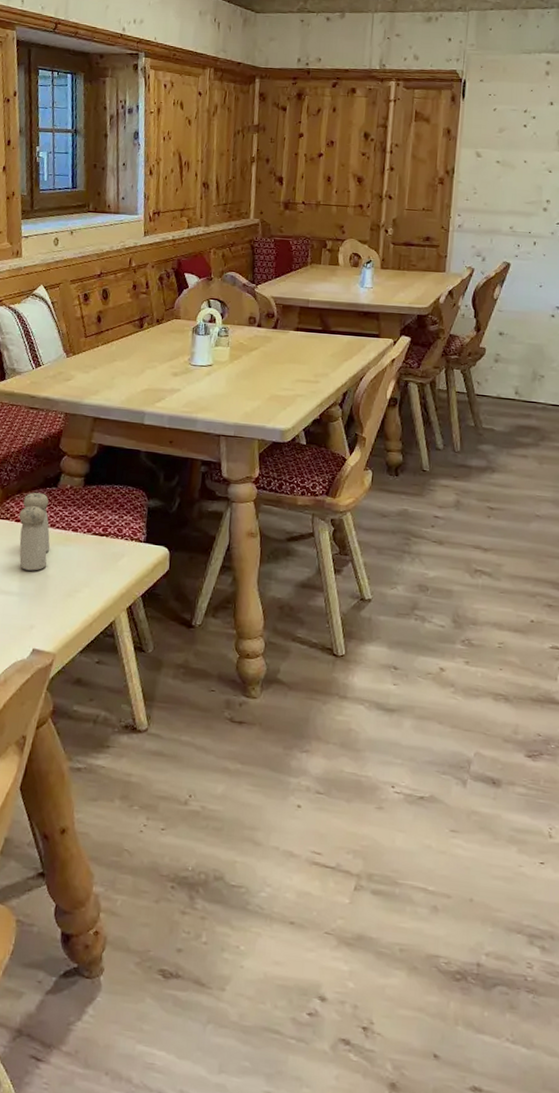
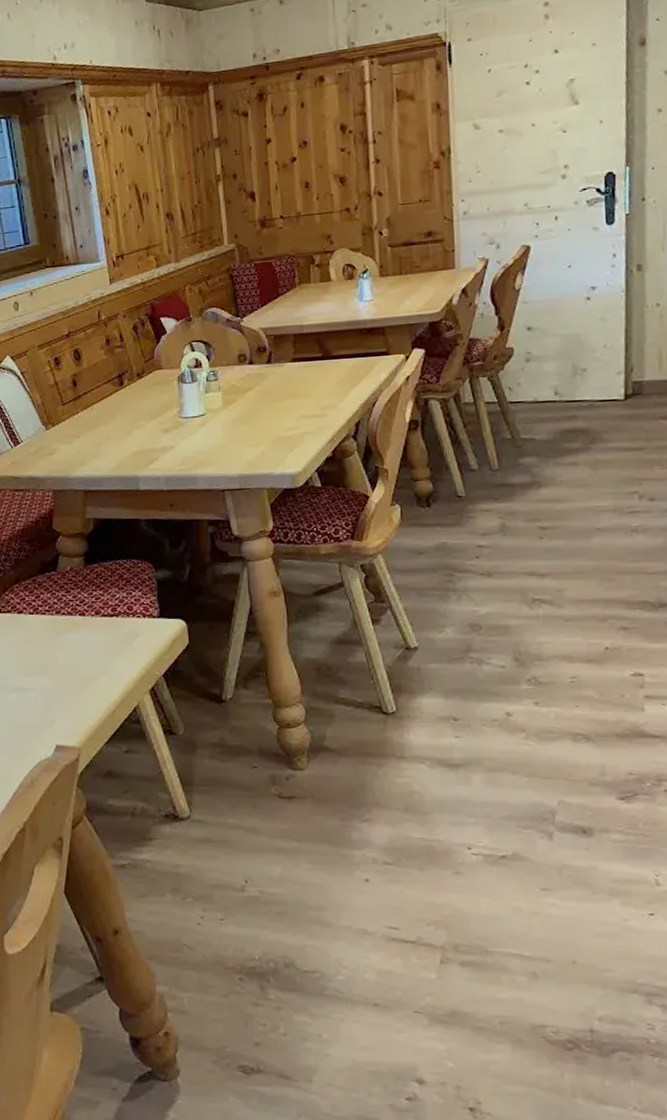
salt and pepper shaker: present [18,492,50,571] -> none [20,580,59,664]

